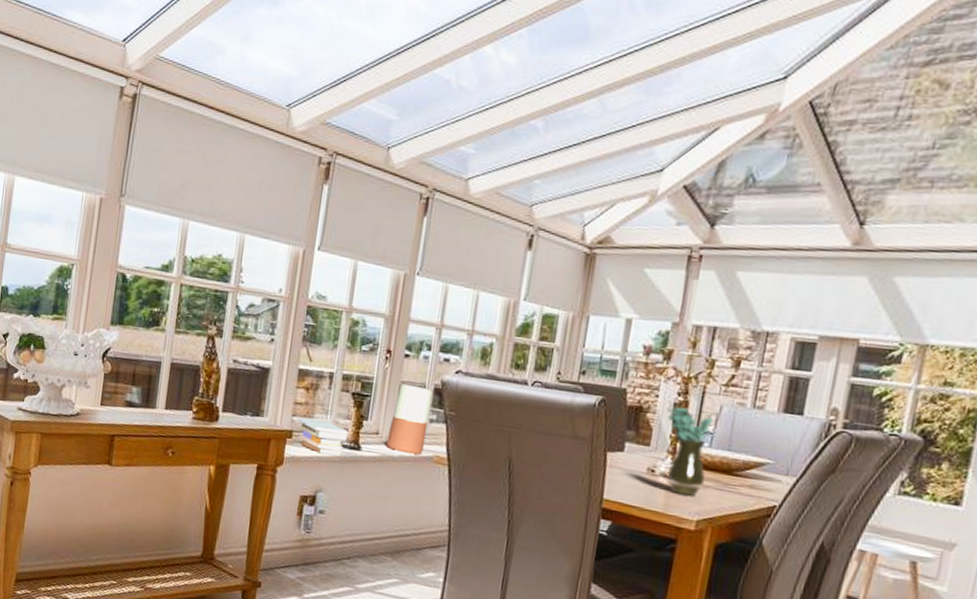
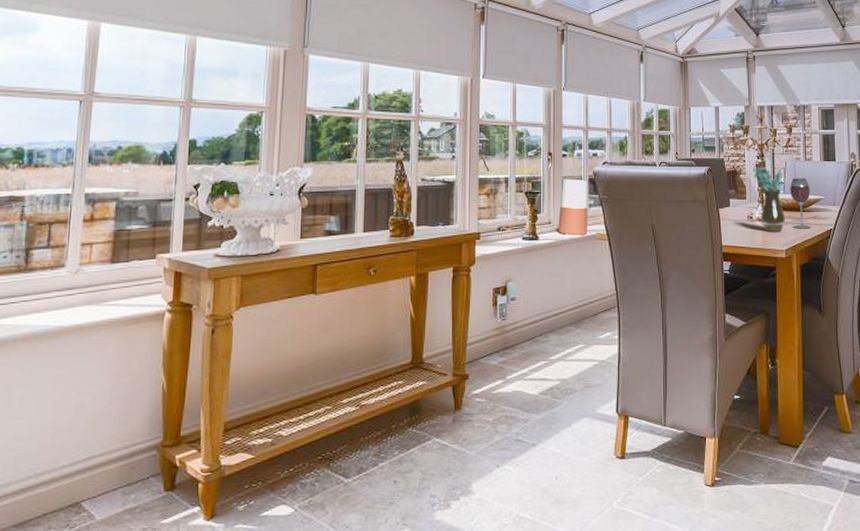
books: present [296,417,349,456] -> none [482,219,526,248]
wineglass: none [716,429,753,500] -> present [790,178,811,229]

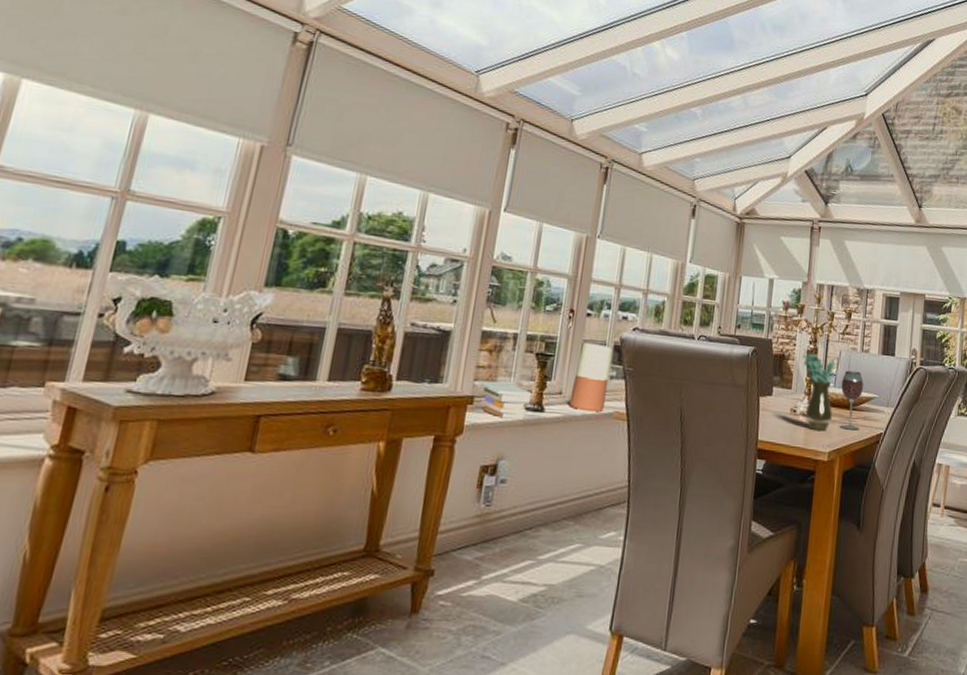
books: none [482,219,526,248] -> present [478,381,532,420]

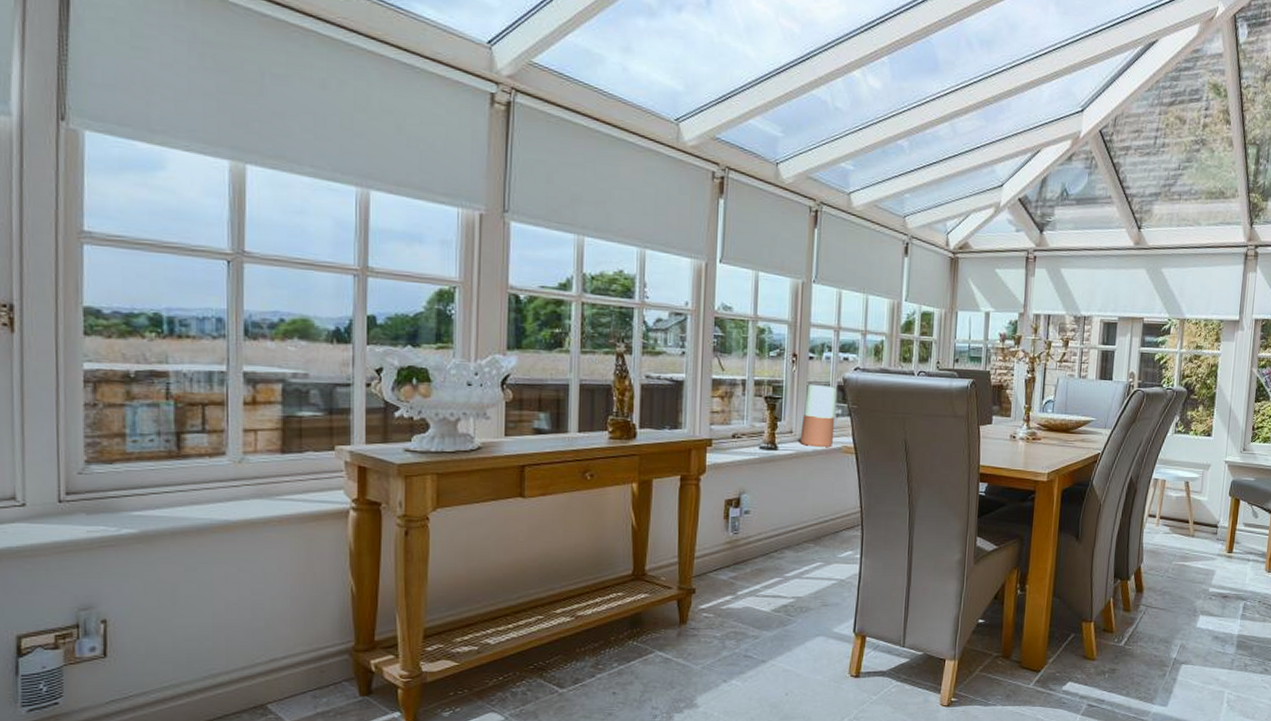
books: present [478,381,532,420] -> none [715,425,765,458]
vase: present [802,348,836,432] -> none [1020,377,1054,455]
wineglass: present [841,370,863,431] -> none [1059,396,1081,452]

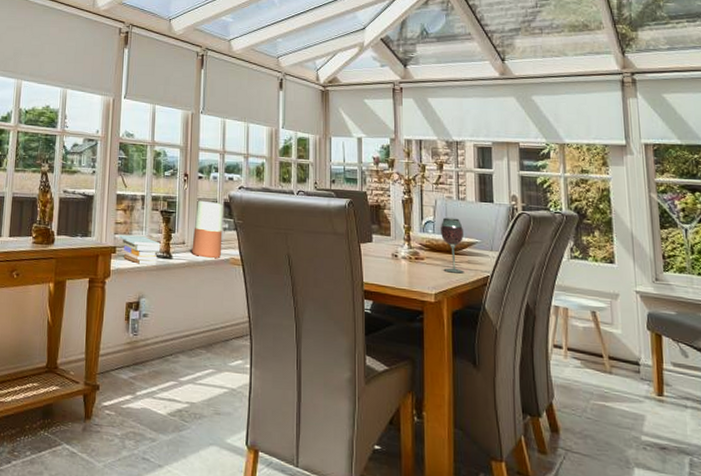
books: none [715,425,765,458] -> present [118,234,161,265]
wineglass: none [1059,396,1081,452] -> present [441,217,464,274]

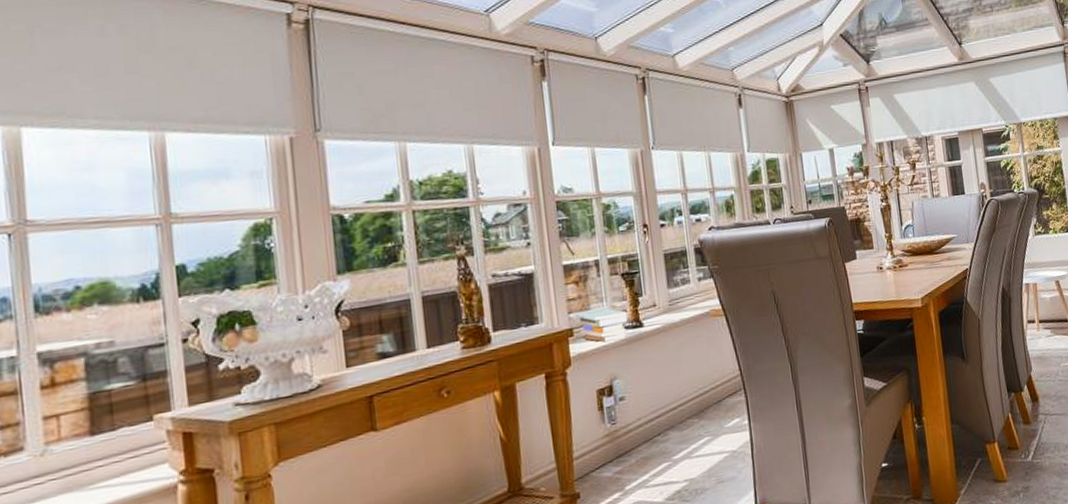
vase: present [192,200,223,259] -> none [663,250,700,317]
wineglass: present [441,217,464,274] -> none [919,217,946,274]

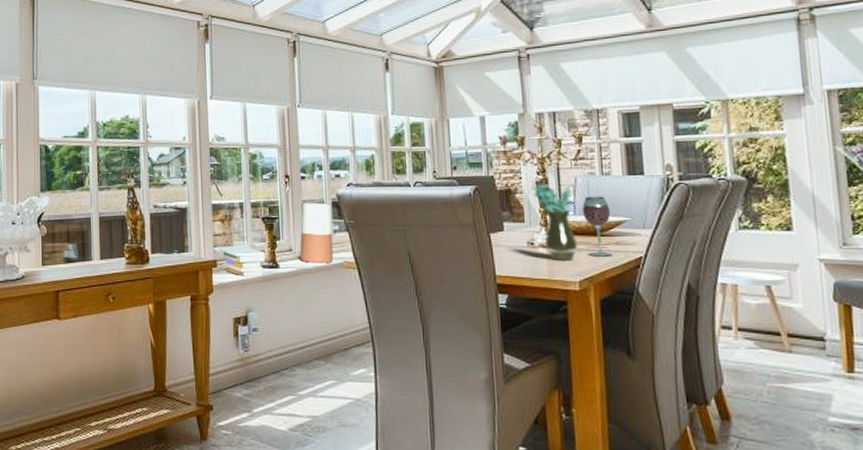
vase: none [663,250,700,317] -> present [300,202,334,264]
vase: none [876,207,919,282] -> present [531,180,578,261]
wineglass: none [919,217,946,274] -> present [583,196,613,257]

